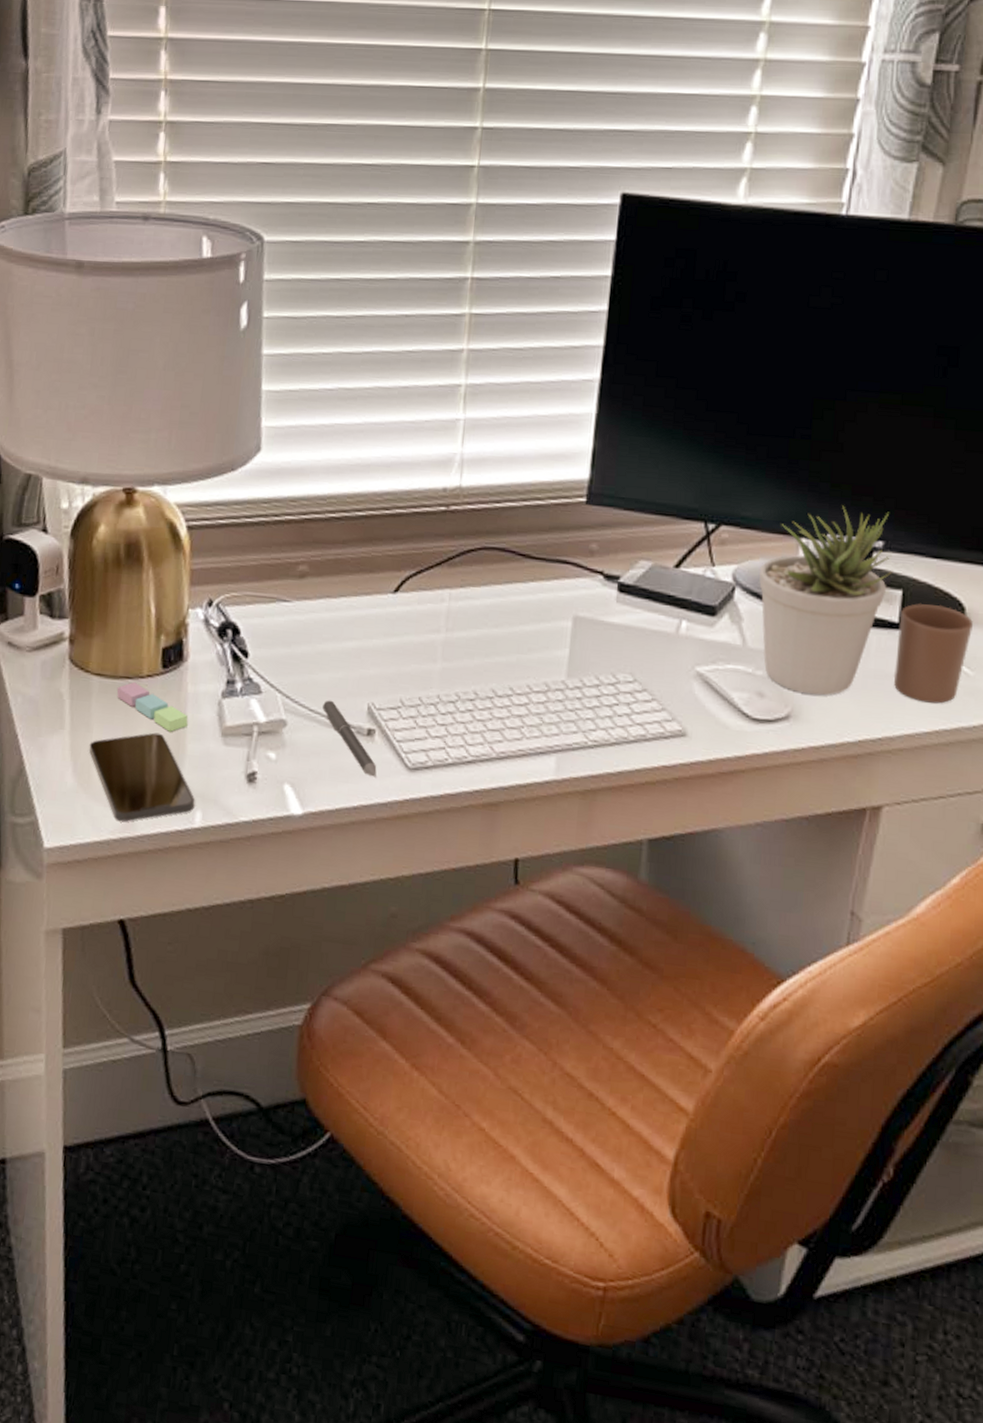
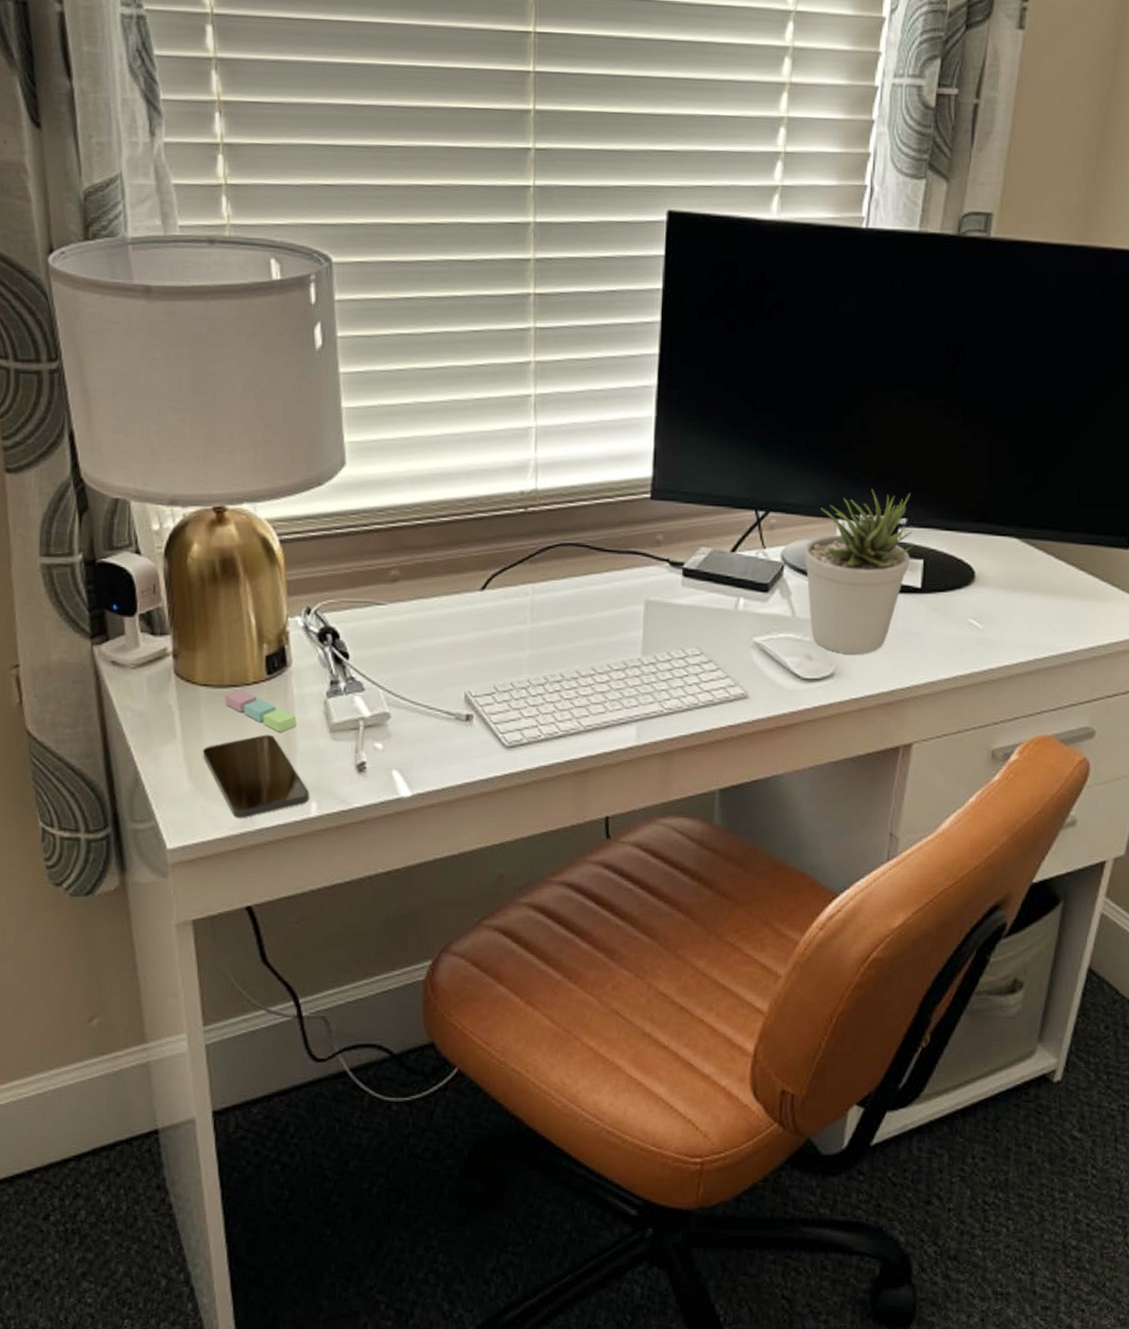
pen: present [323,700,377,777] -> none [423,691,477,757]
mug: present [893,603,973,704] -> none [918,570,981,654]

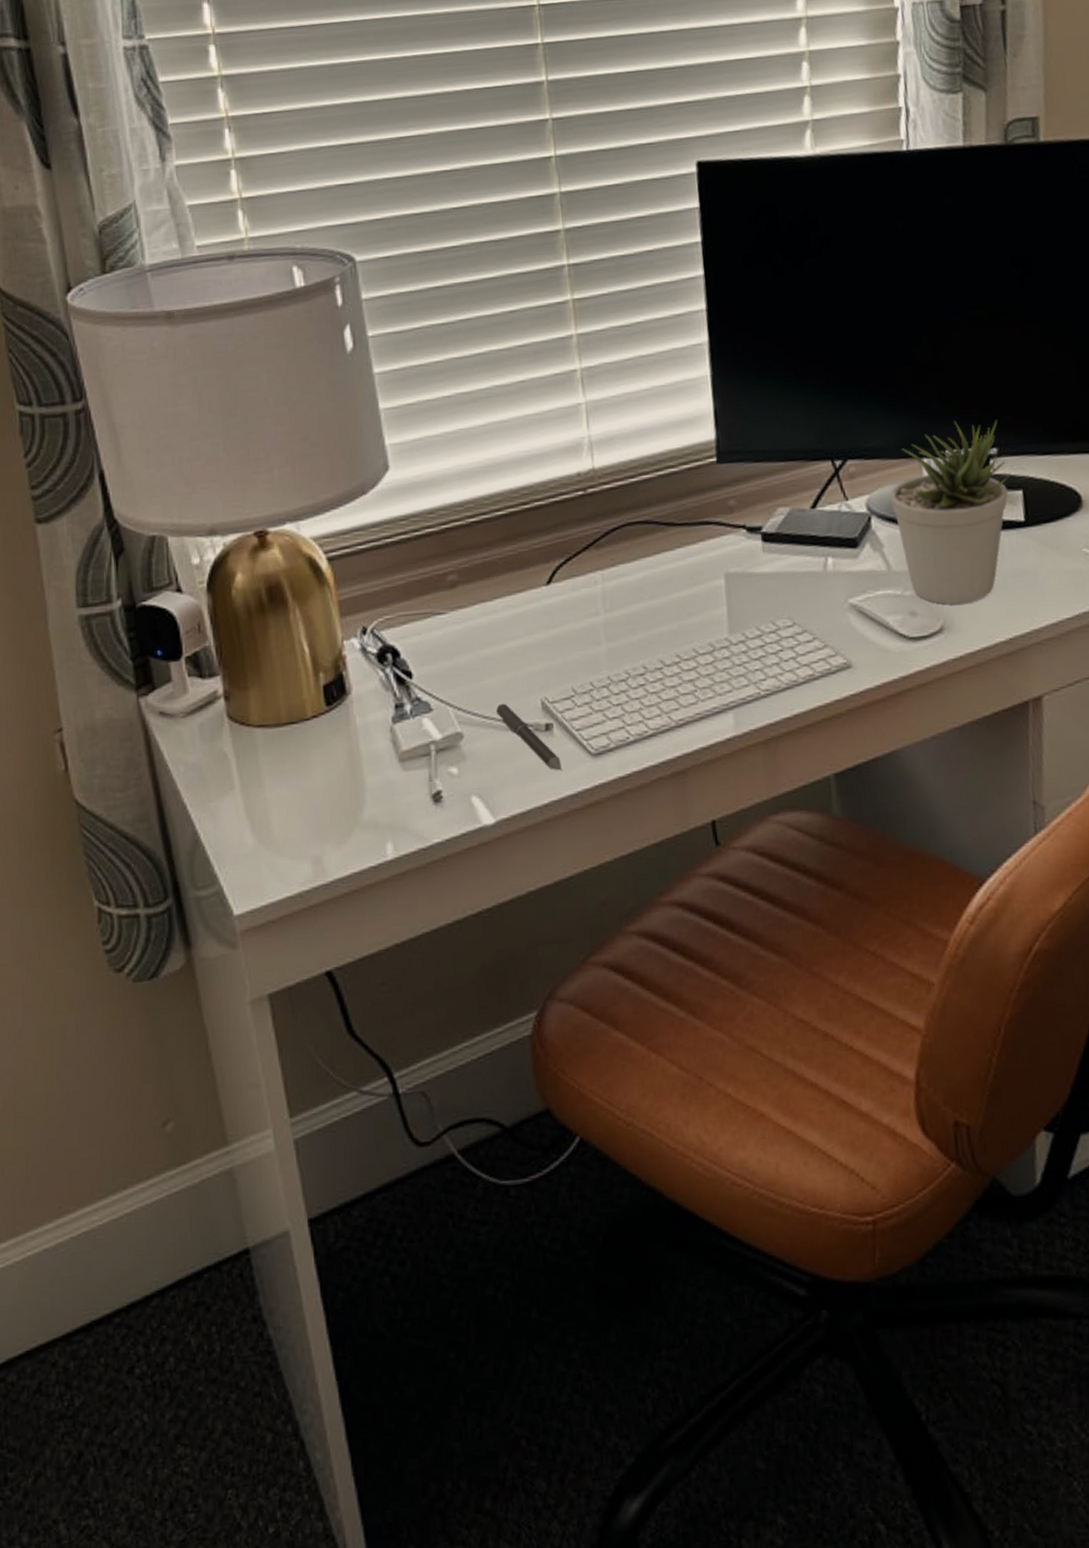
phone: present [202,734,310,818] -> none [264,772,384,871]
sticky notes: present [224,689,296,732] -> none [282,725,363,769]
pen: none [423,691,477,757] -> present [496,703,562,771]

